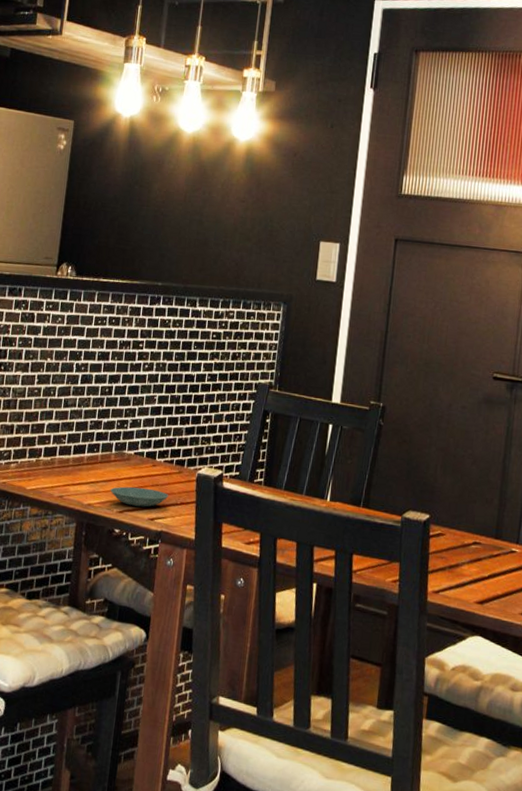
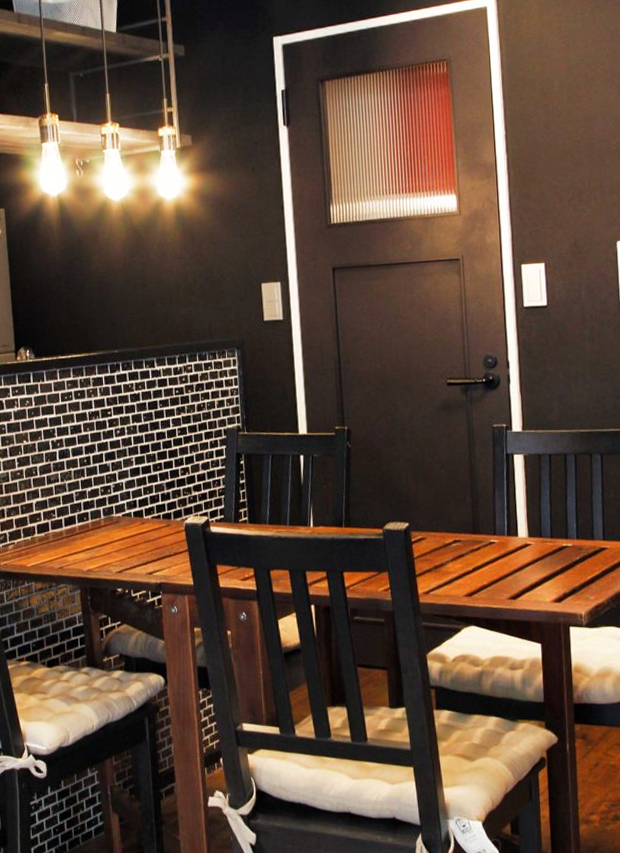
saucer: present [110,486,169,507] -> none [106,545,162,565]

